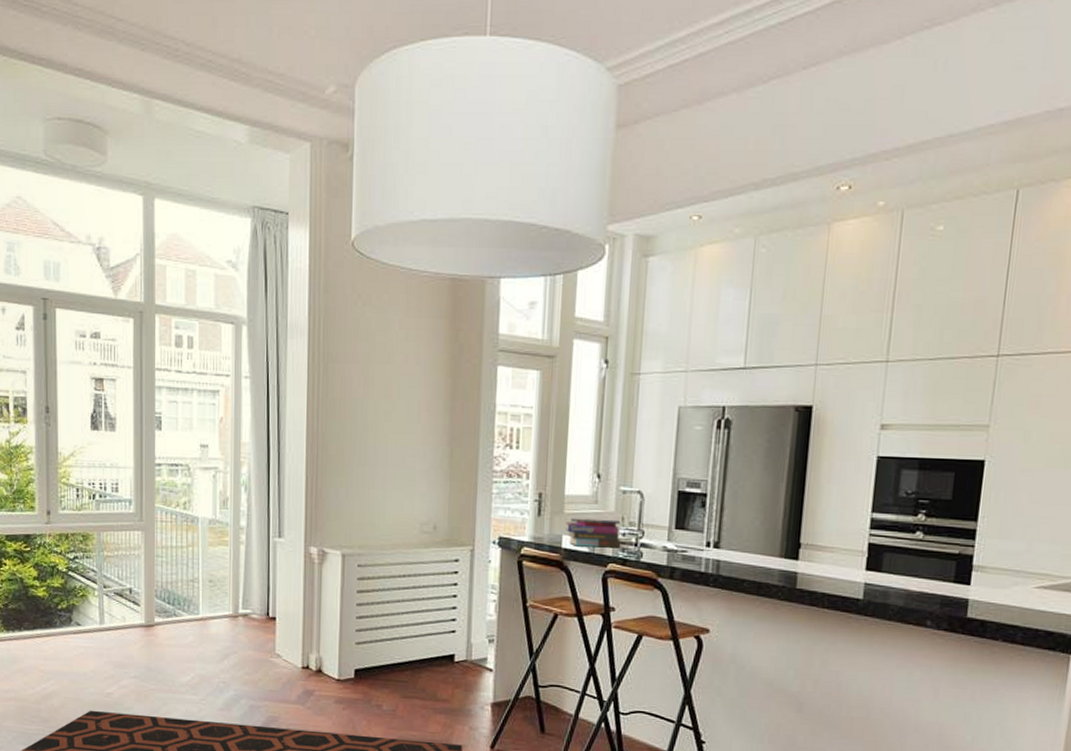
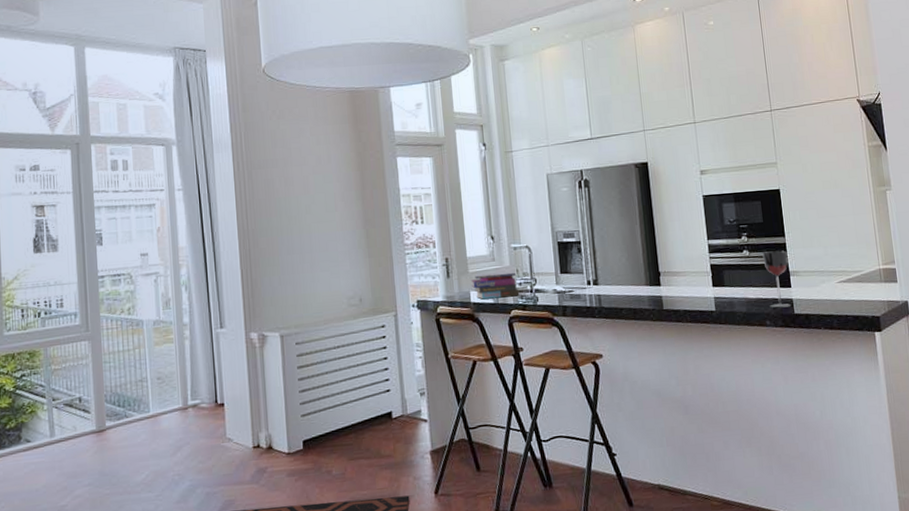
wineglass: none [935,537,976,608] -> present [762,250,791,308]

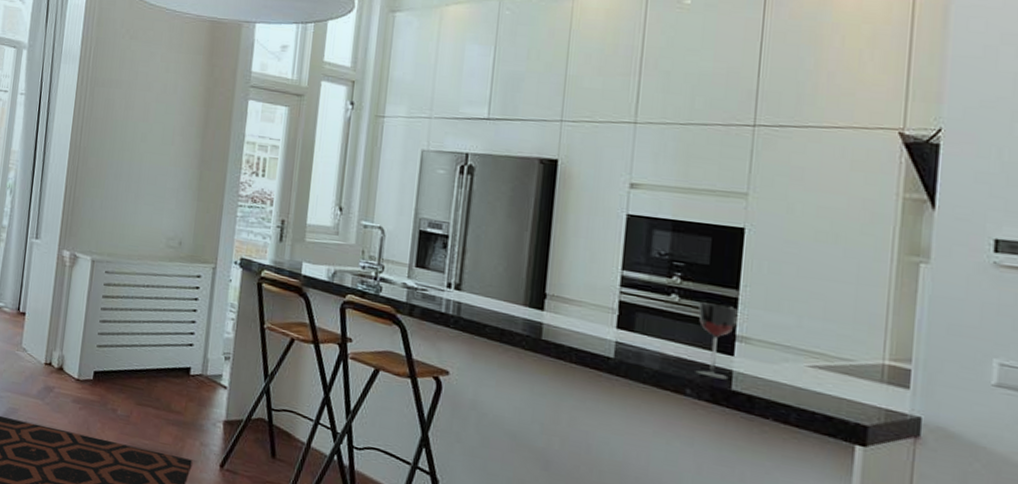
books: present [471,271,520,300] -> none [305,245,361,281]

